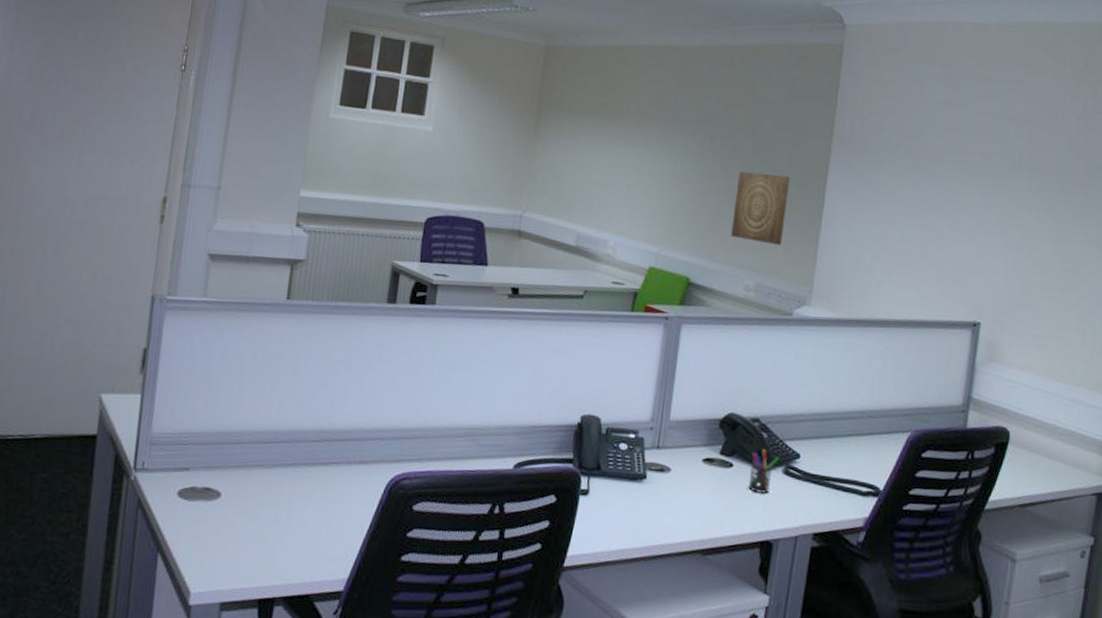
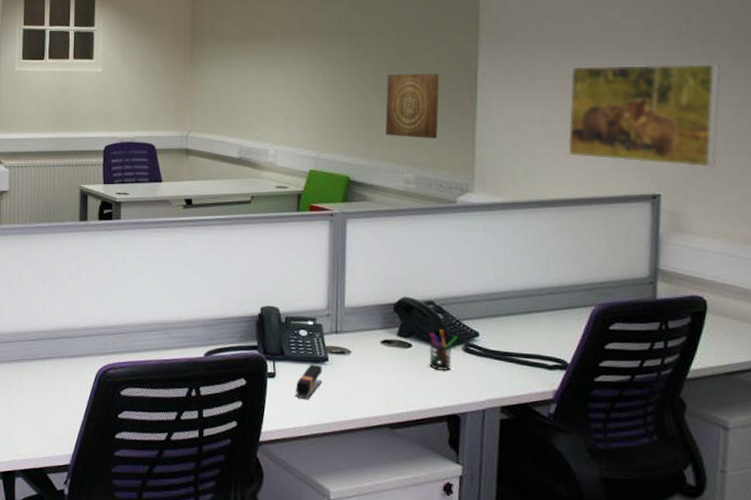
stapler: none [607,481,640,522] -> present [295,364,323,400]
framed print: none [903,184,1044,299] -> present [568,63,721,168]

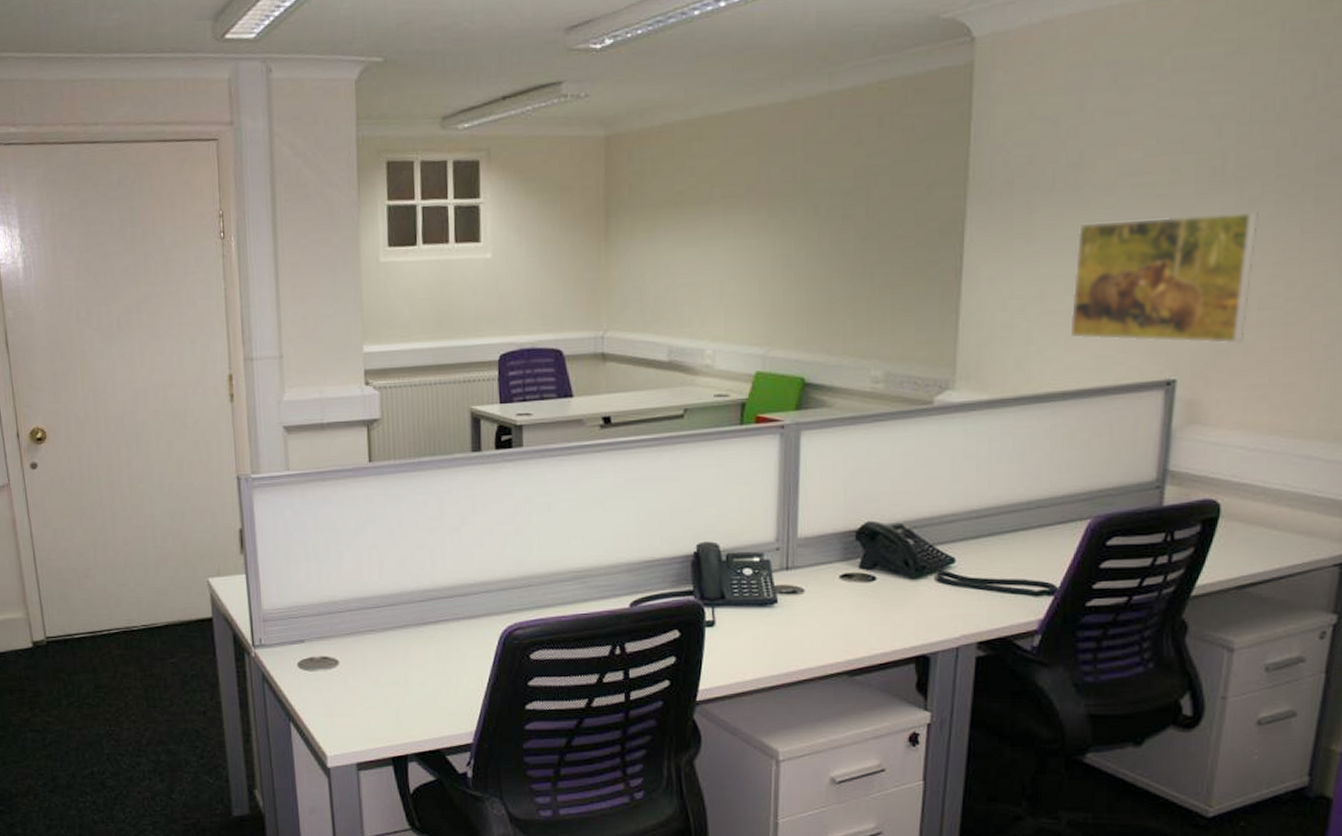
stapler: present [295,364,323,400] -> none [738,608,771,650]
wall art: present [385,73,440,138] -> none [850,240,918,325]
pen holder: present [429,329,458,371] -> none [896,557,930,606]

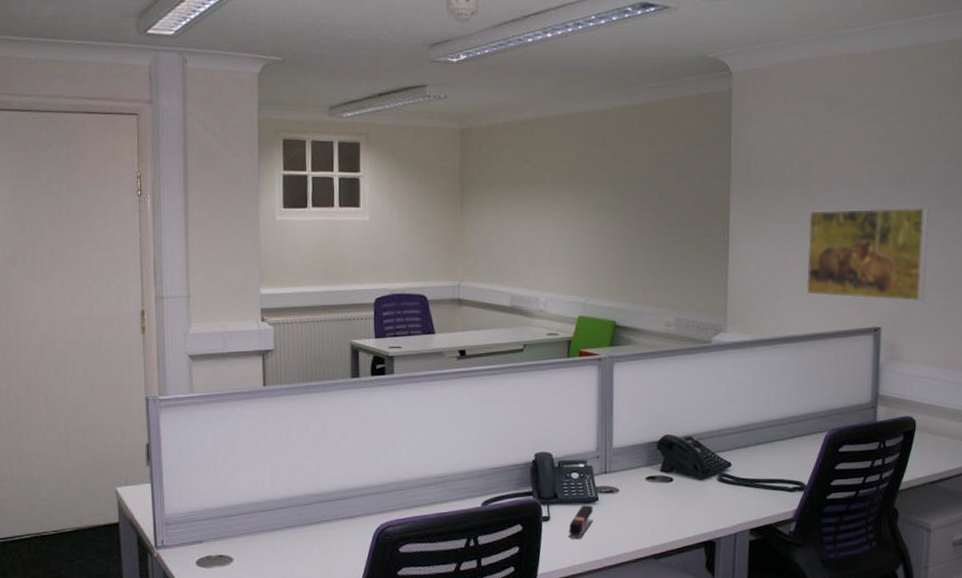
stapler: none [738,608,771,650] -> present [568,505,594,540]

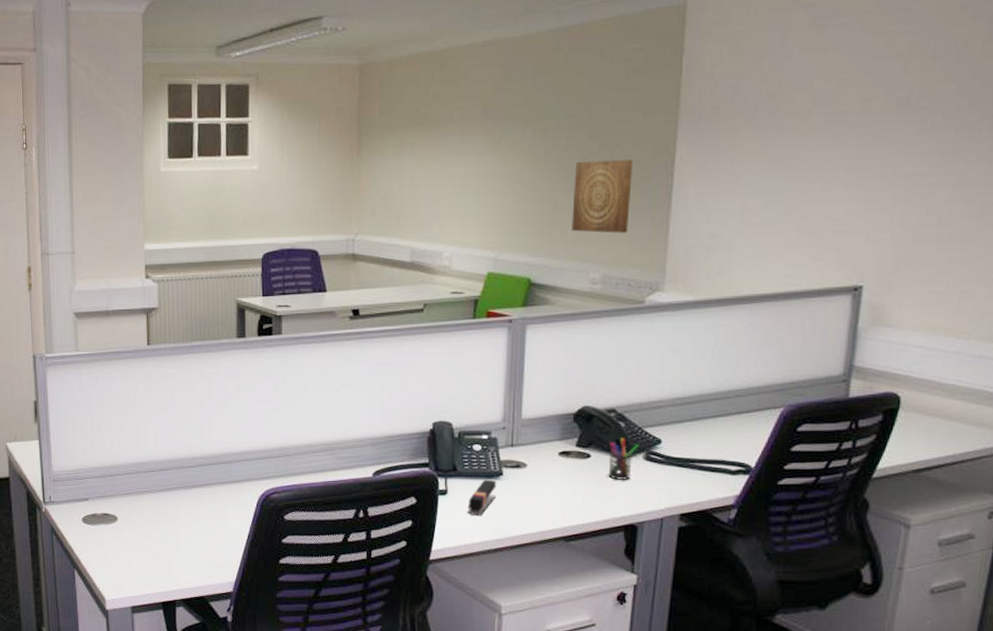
wall art: none [648,218,696,282] -> present [572,159,634,233]
pen holder: none [688,462,713,501] -> present [608,438,639,481]
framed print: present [806,207,929,302] -> none [768,138,940,255]

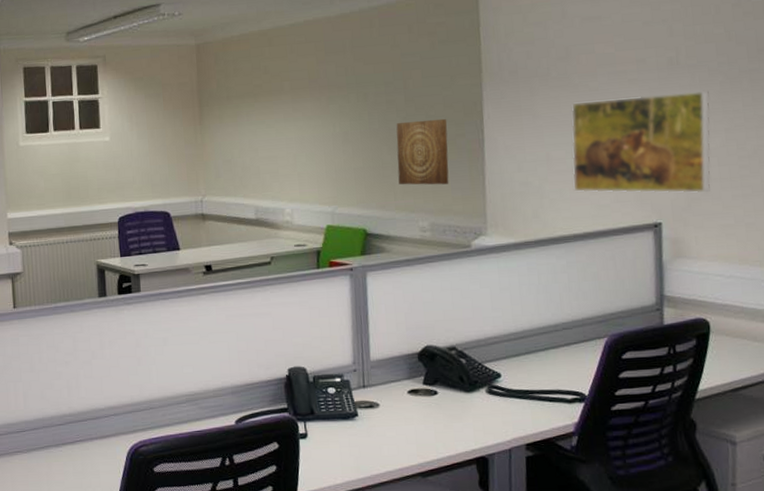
stapler: present [467,479,497,516] -> none [327,420,354,458]
pen holder: present [608,438,639,481] -> none [454,374,481,415]
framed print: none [768,138,940,255] -> present [571,91,711,194]

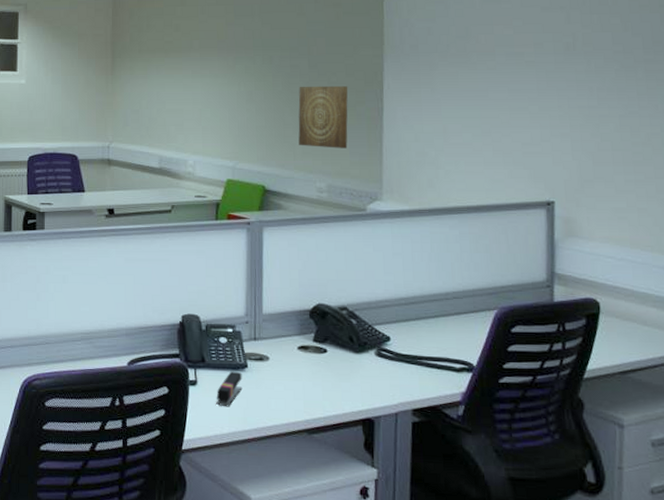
stapler: none [327,420,354,458] -> present [216,371,243,407]
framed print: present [571,91,711,194] -> none [468,77,605,176]

